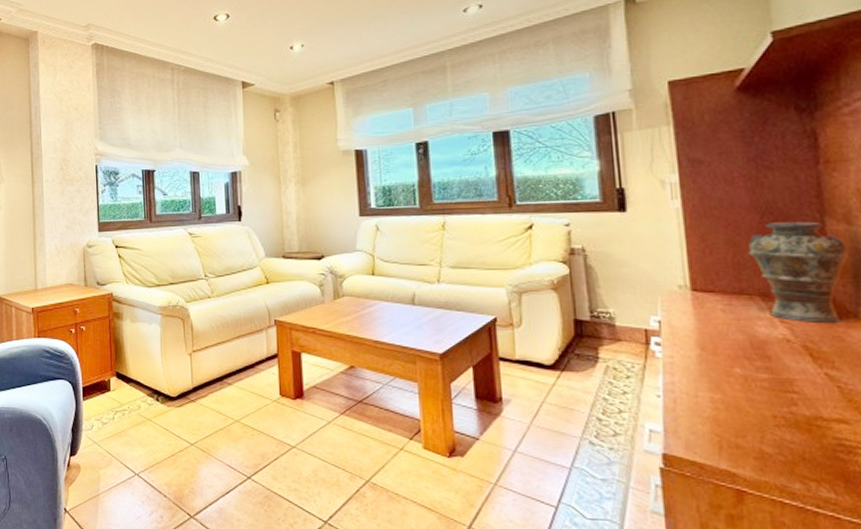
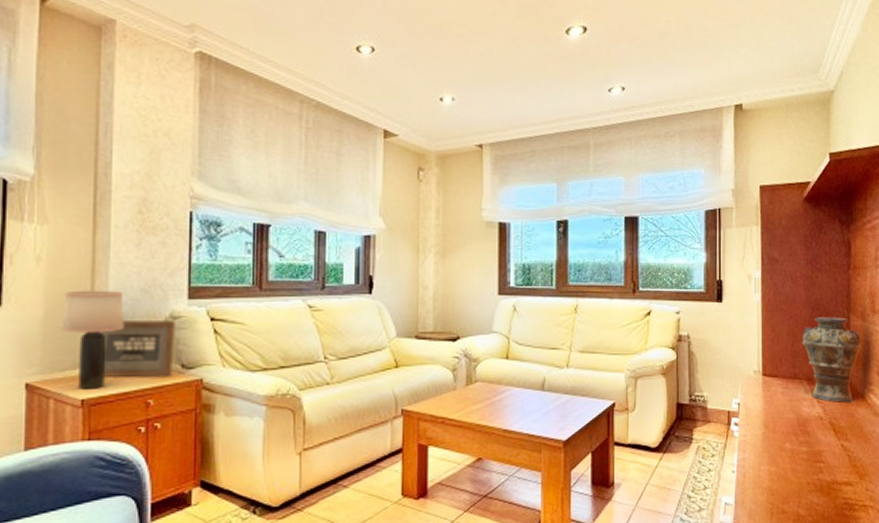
table lamp: none [16,228,57,300] -> present [61,290,125,389]
picture frame: none [41,249,92,291] -> present [100,321,176,377]

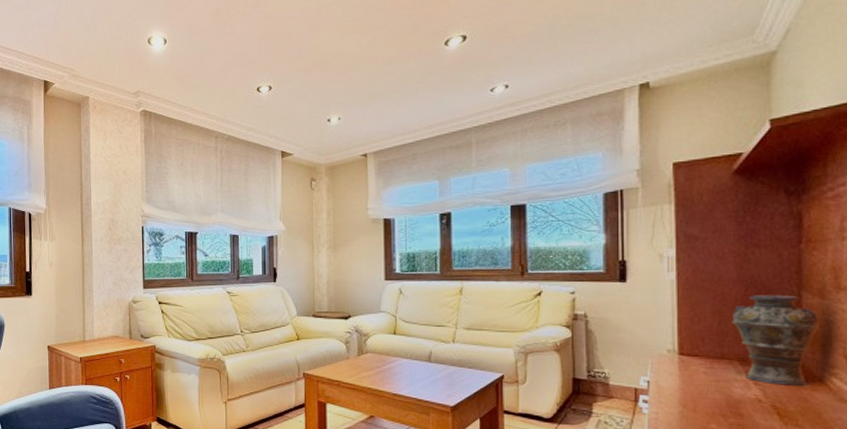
table lamp: present [61,290,125,389] -> none [66,284,104,351]
picture frame: present [100,321,176,377] -> none [89,304,136,343]

